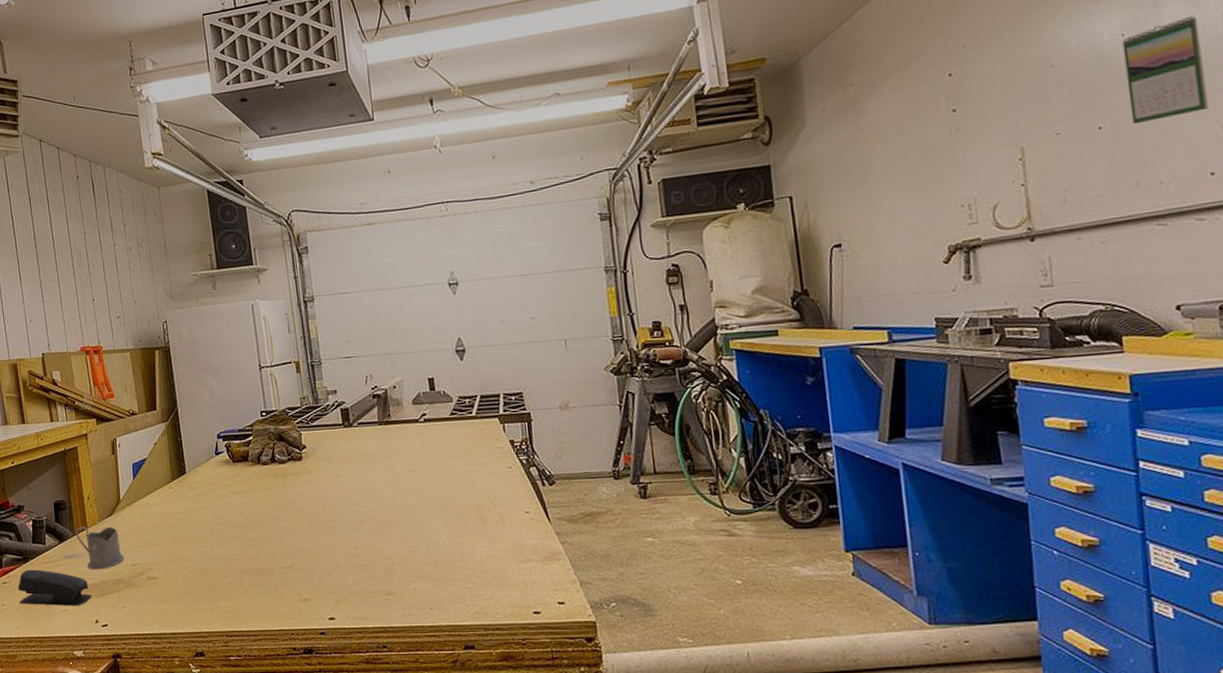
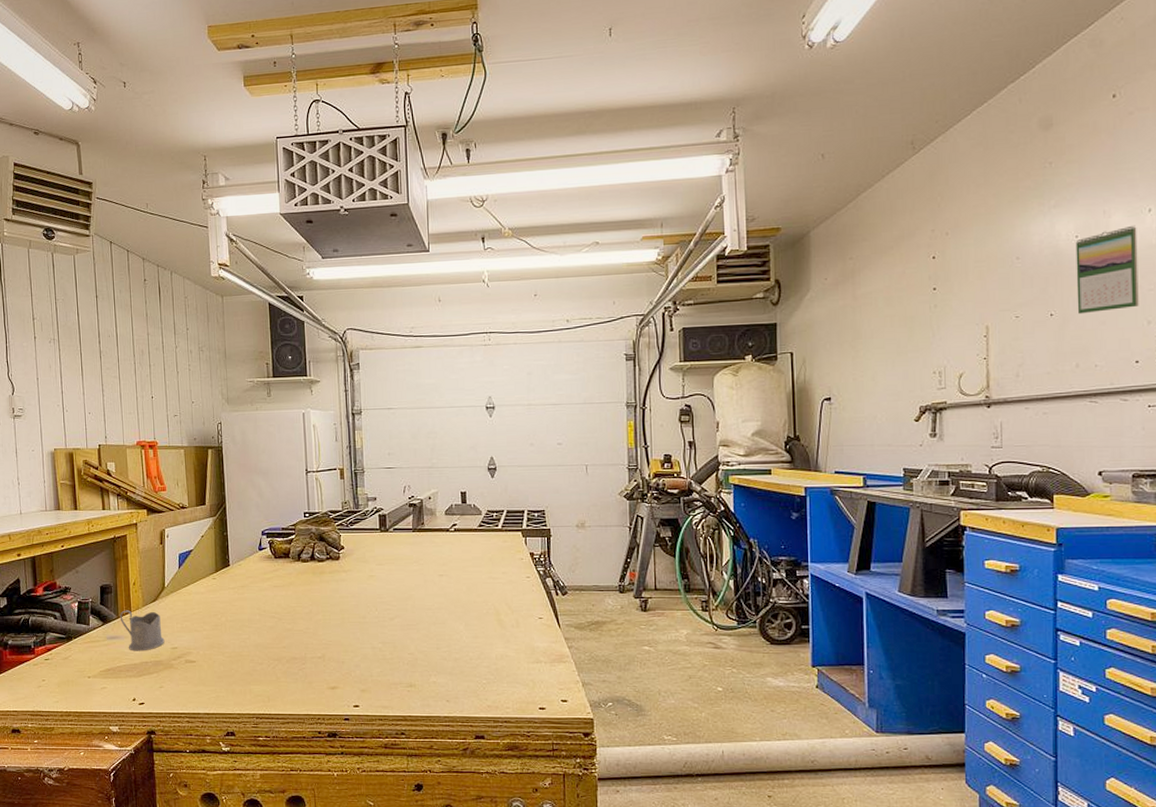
stapler: present [17,569,92,606] -> none [59,648,131,684]

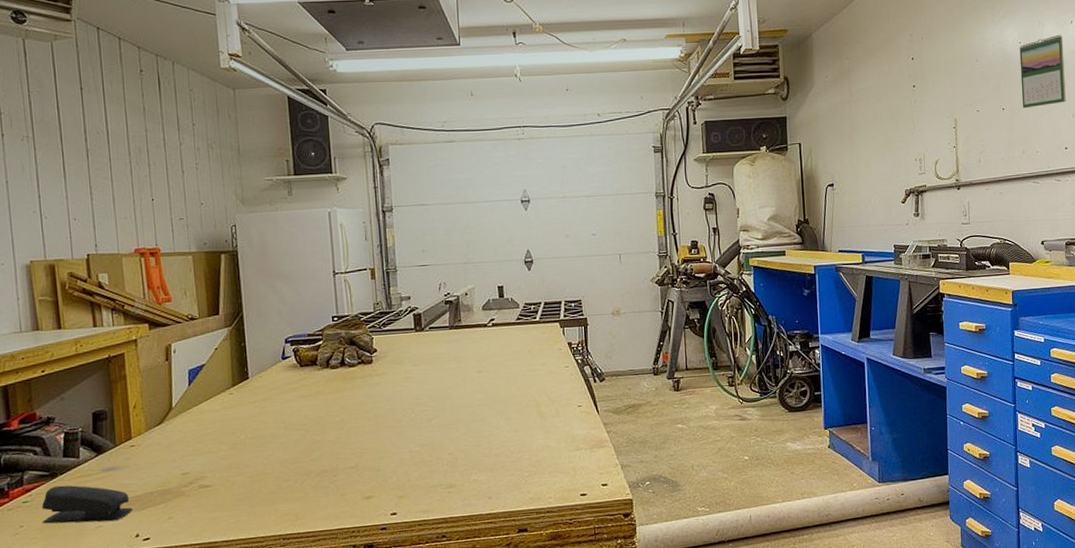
stapler: none [59,648,131,684] -> present [41,485,133,524]
tea glass holder: present [120,610,165,651] -> none [117,435,174,482]

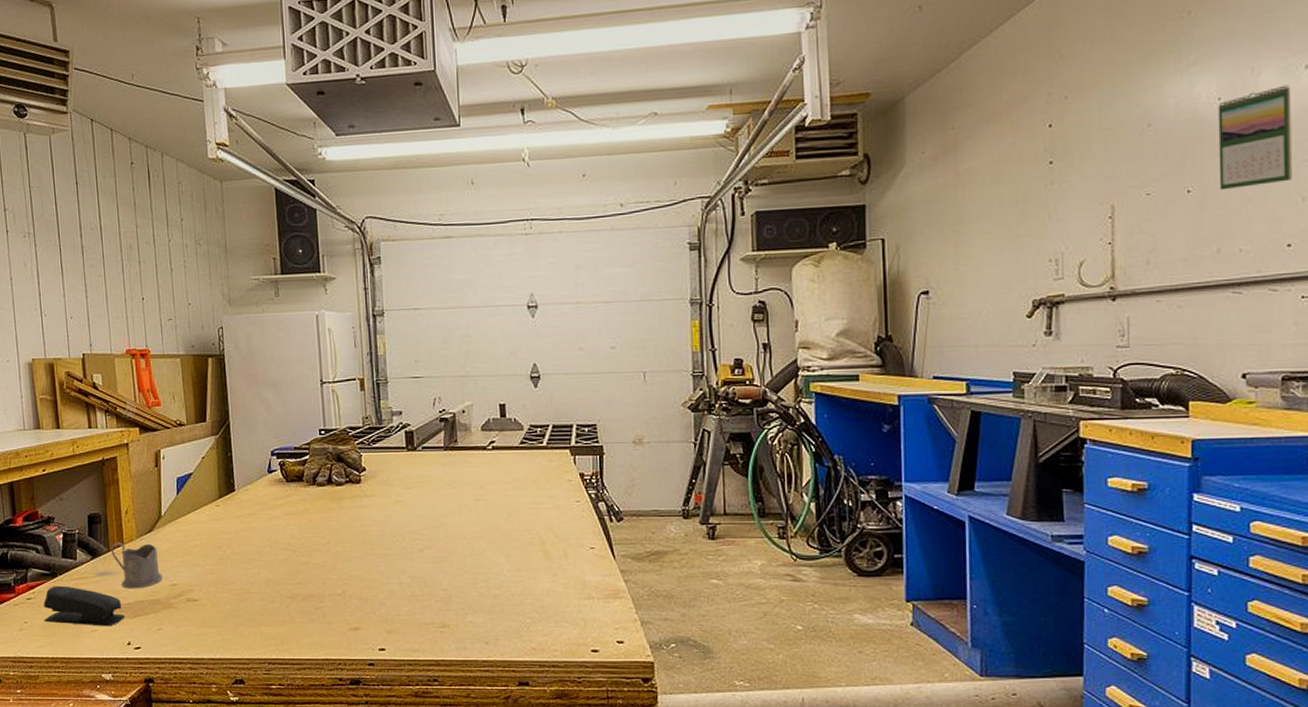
tea glass holder: none [117,435,174,482] -> present [111,542,163,589]

